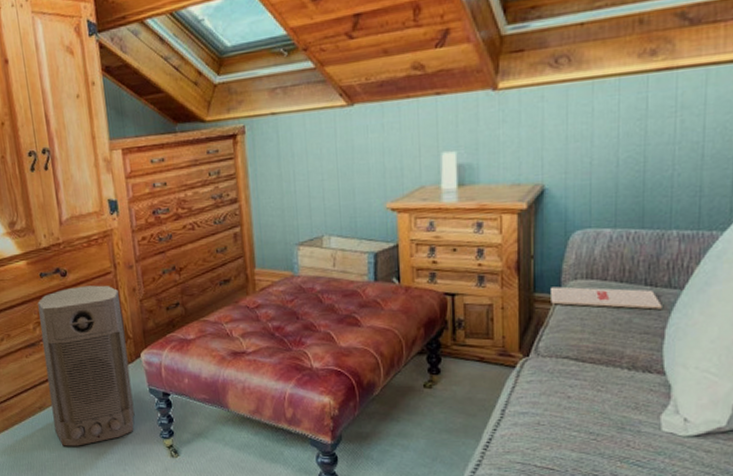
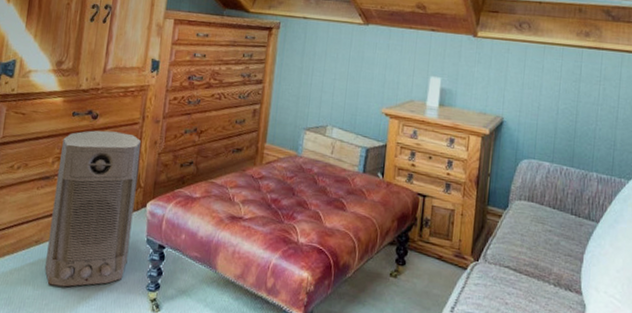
magazine: present [551,286,662,310] -> none [500,203,583,237]

